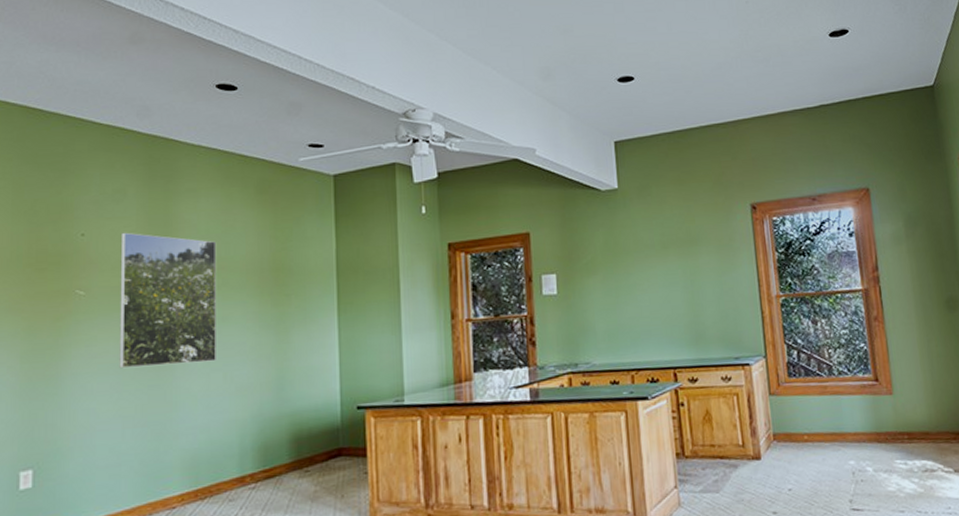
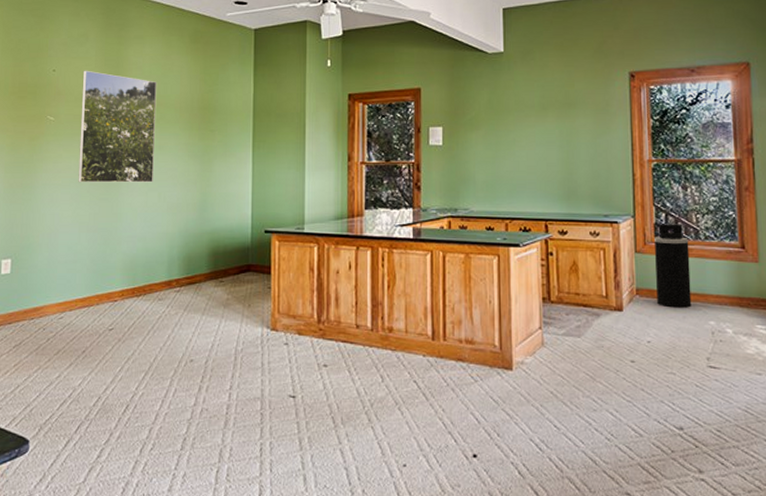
trash can: none [788,360,830,451] -> present [655,224,692,308]

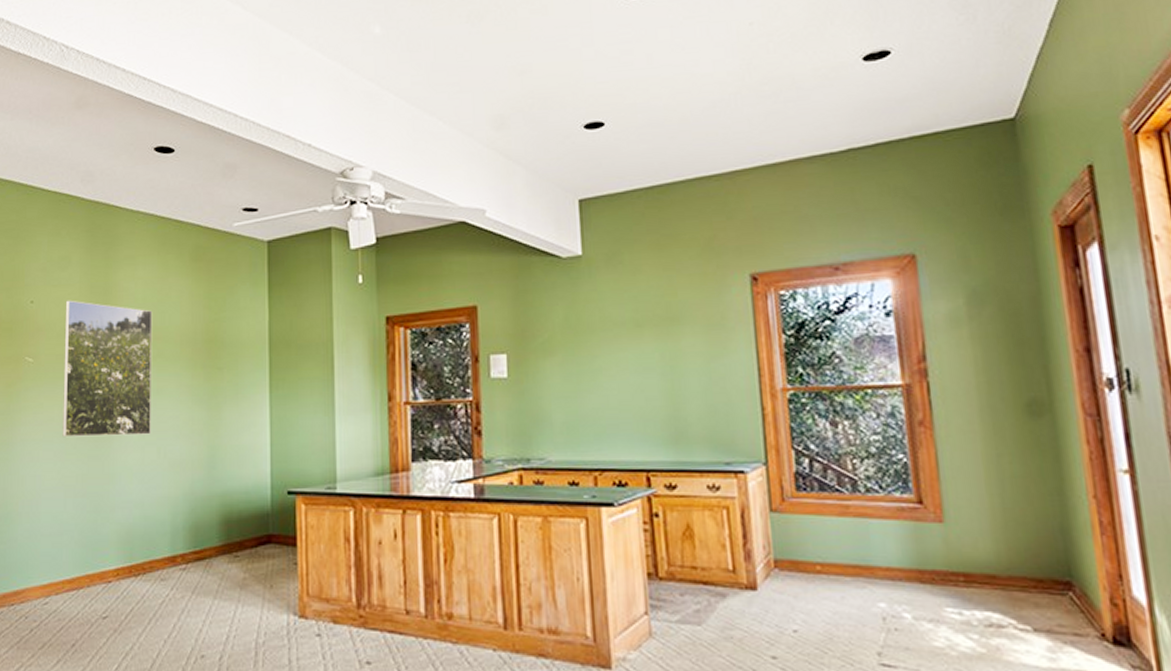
trash can: present [655,224,692,308] -> none [796,472,852,585]

